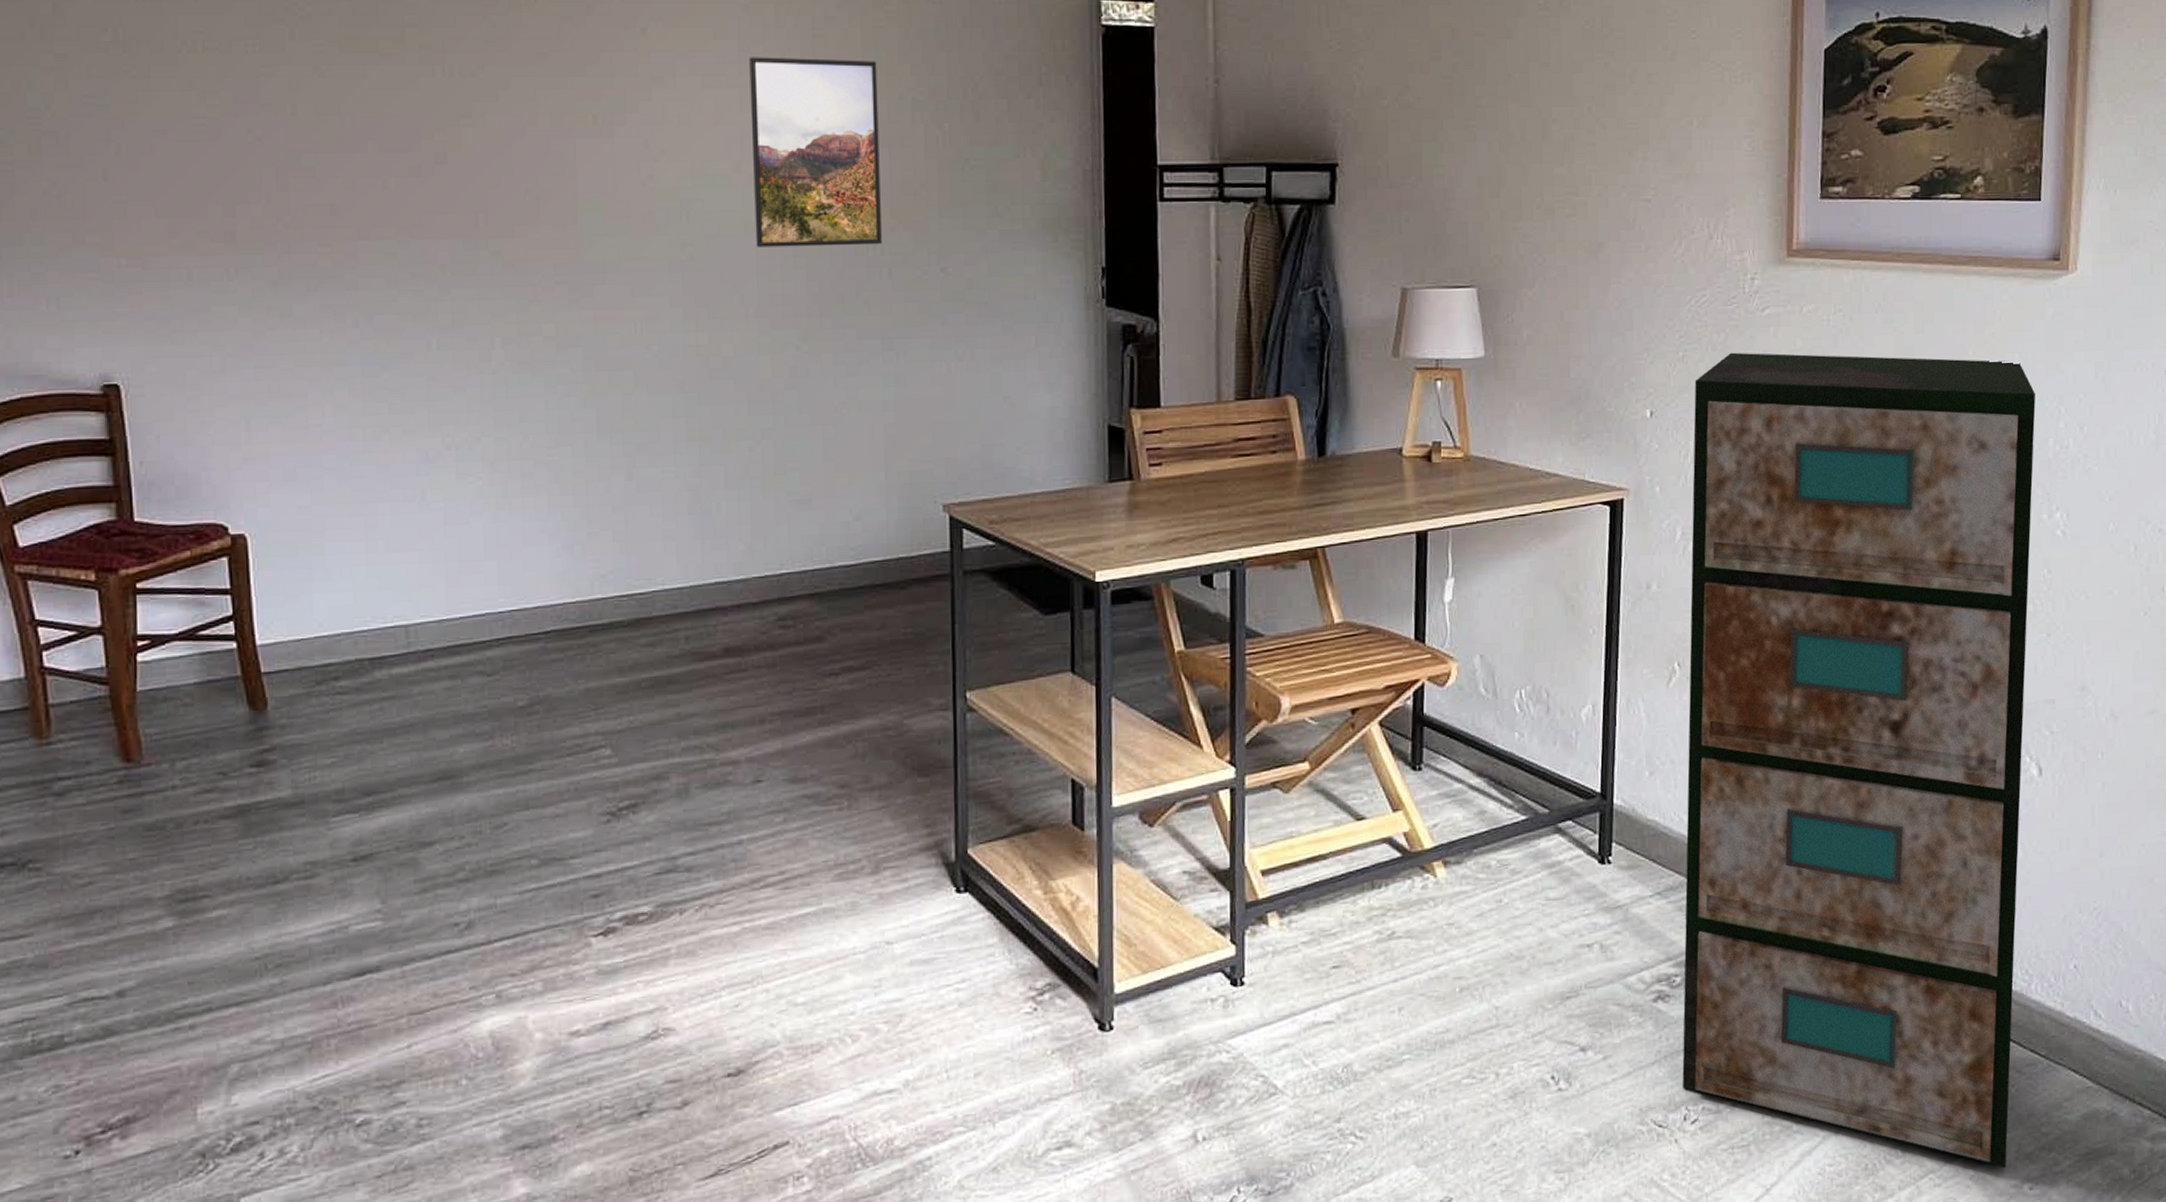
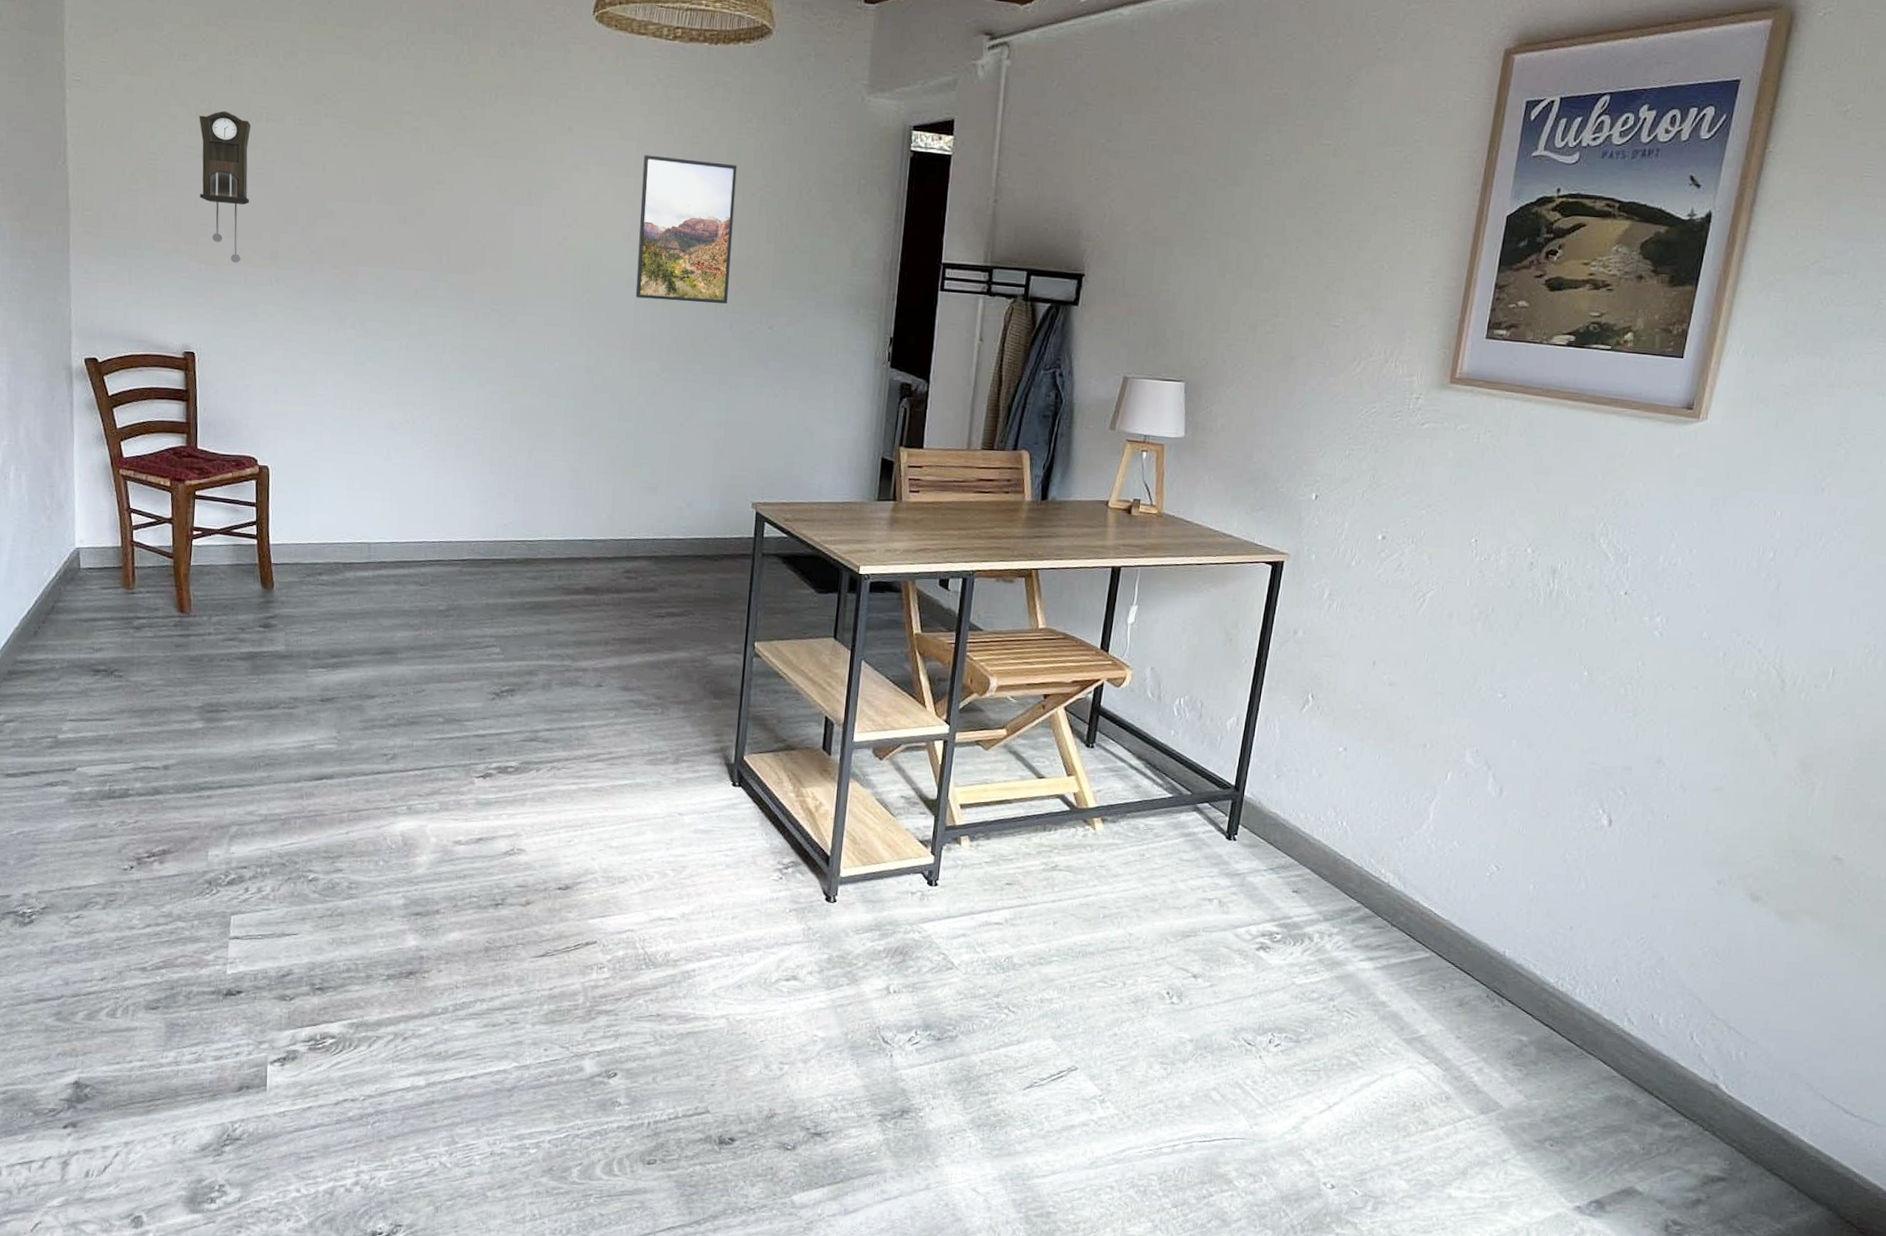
pendulum clock: none [100,42,187,252] -> present [199,111,252,263]
filing cabinet: present [1682,352,2036,1169] -> none [1271,455,1653,1126]

